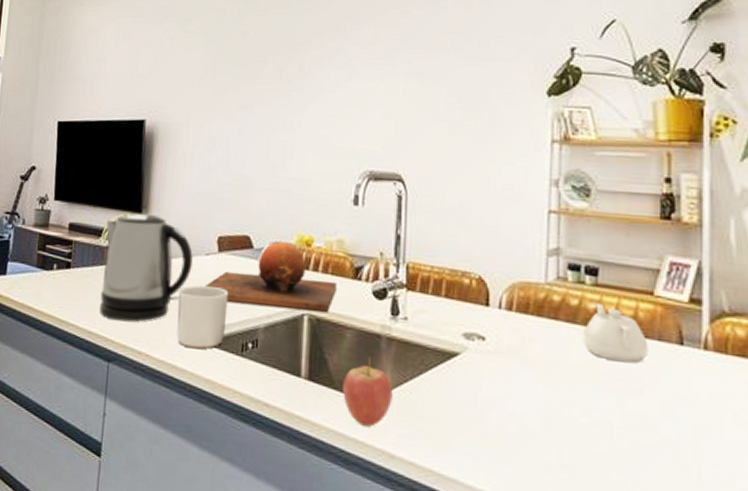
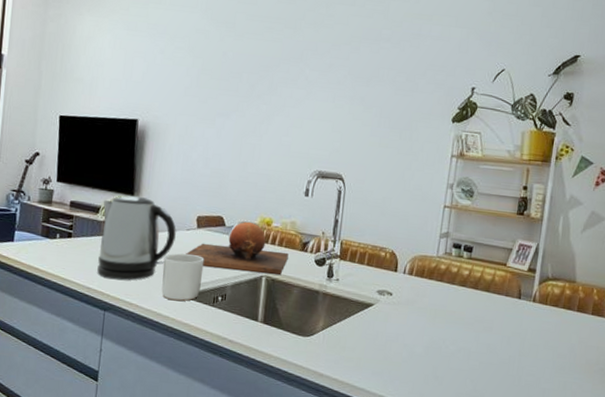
fruit: present [343,356,393,427] -> none [288,306,325,355]
teapot: present [582,303,648,364] -> none [457,270,499,311]

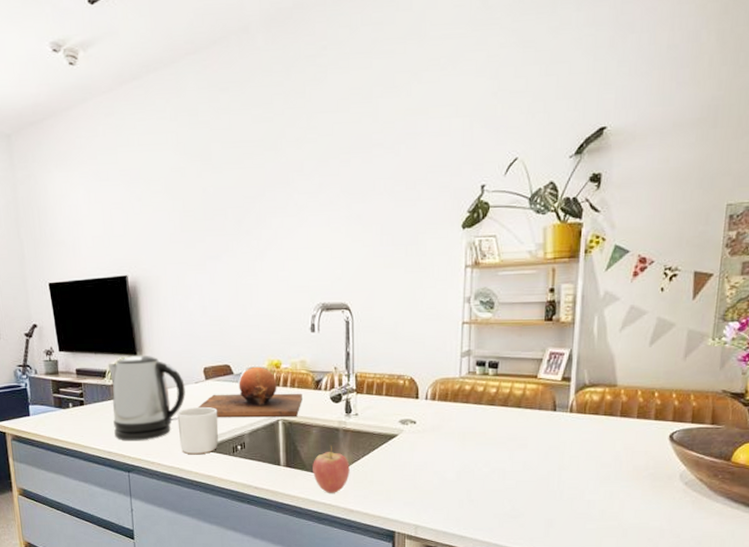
fruit: none [288,306,325,355] -> present [313,445,350,493]

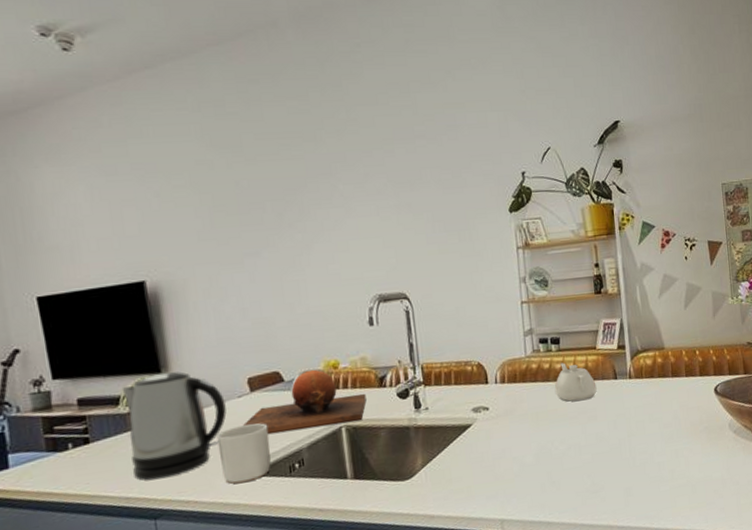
fruit: present [313,445,350,493] -> none [384,446,426,502]
teapot: none [485,388,532,428] -> present [554,363,597,402]

